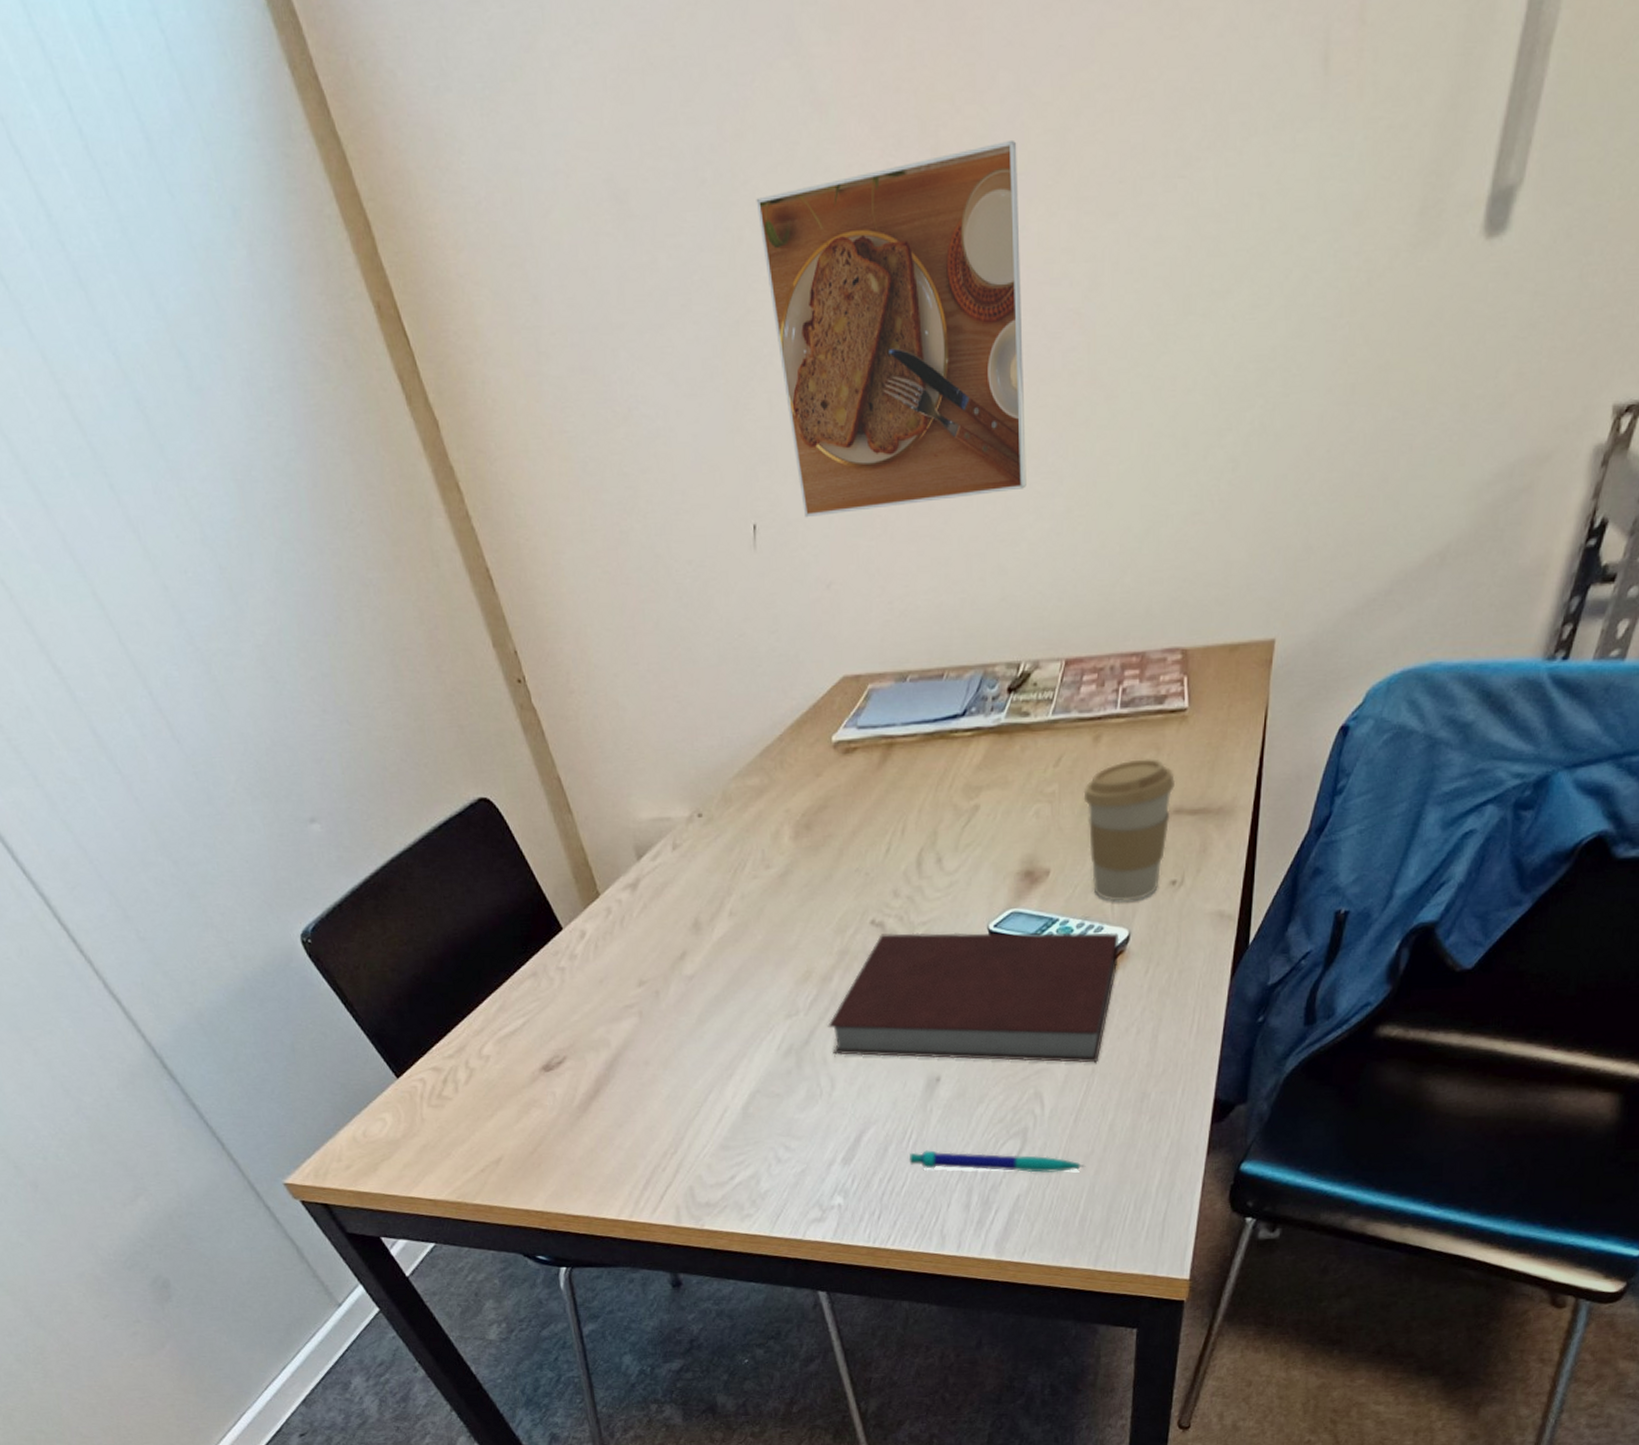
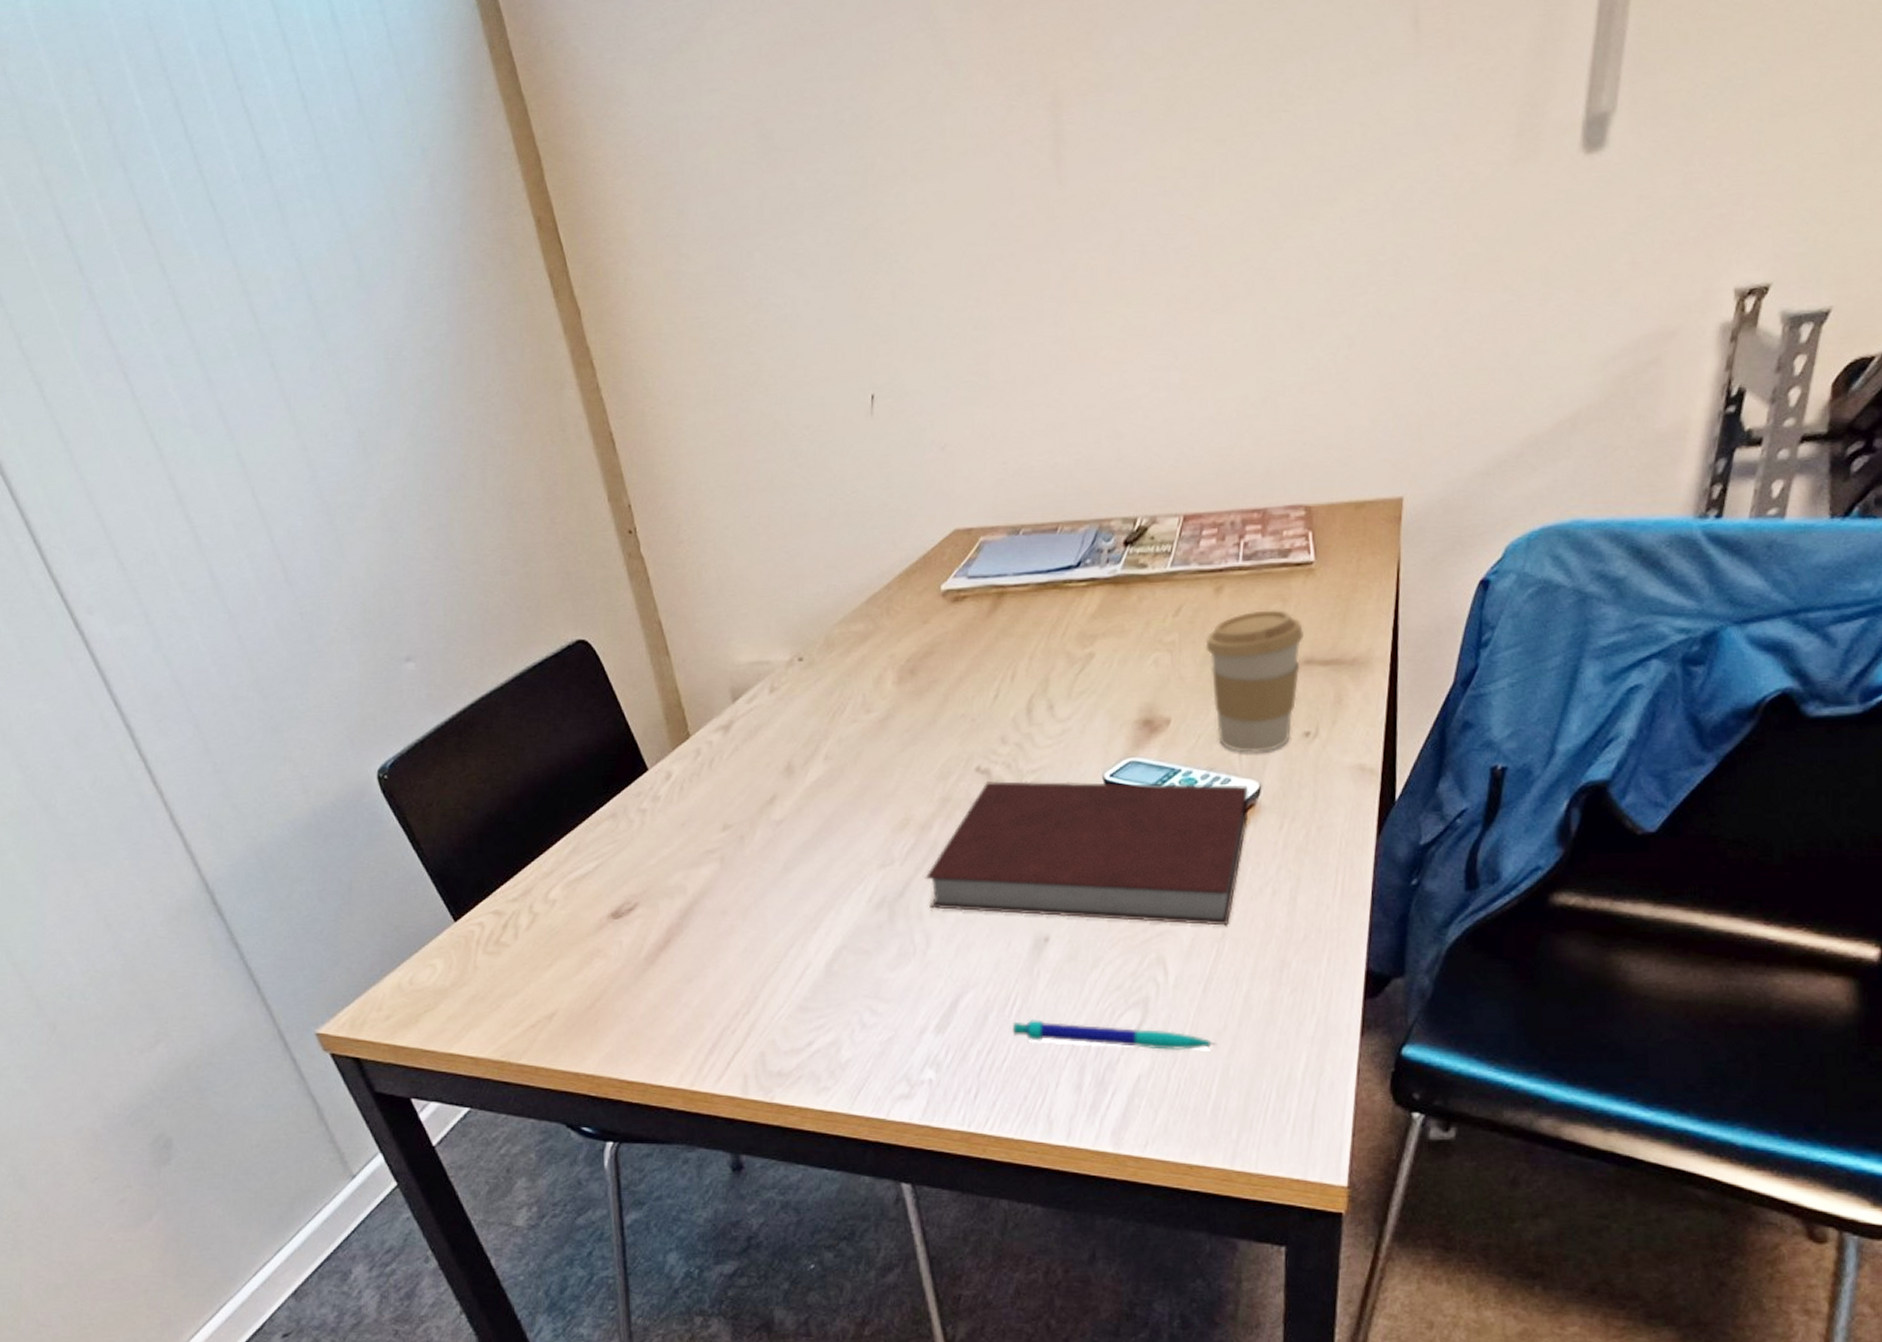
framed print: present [756,139,1027,518] -> none [889,86,1142,389]

